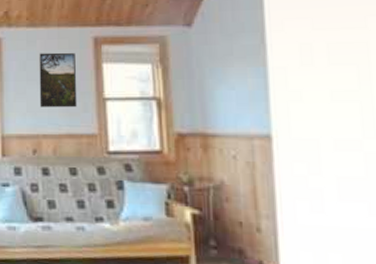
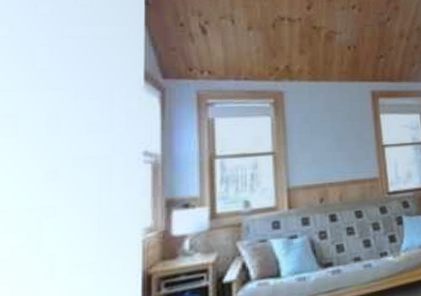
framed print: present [39,52,77,108] -> none [322,105,360,158]

